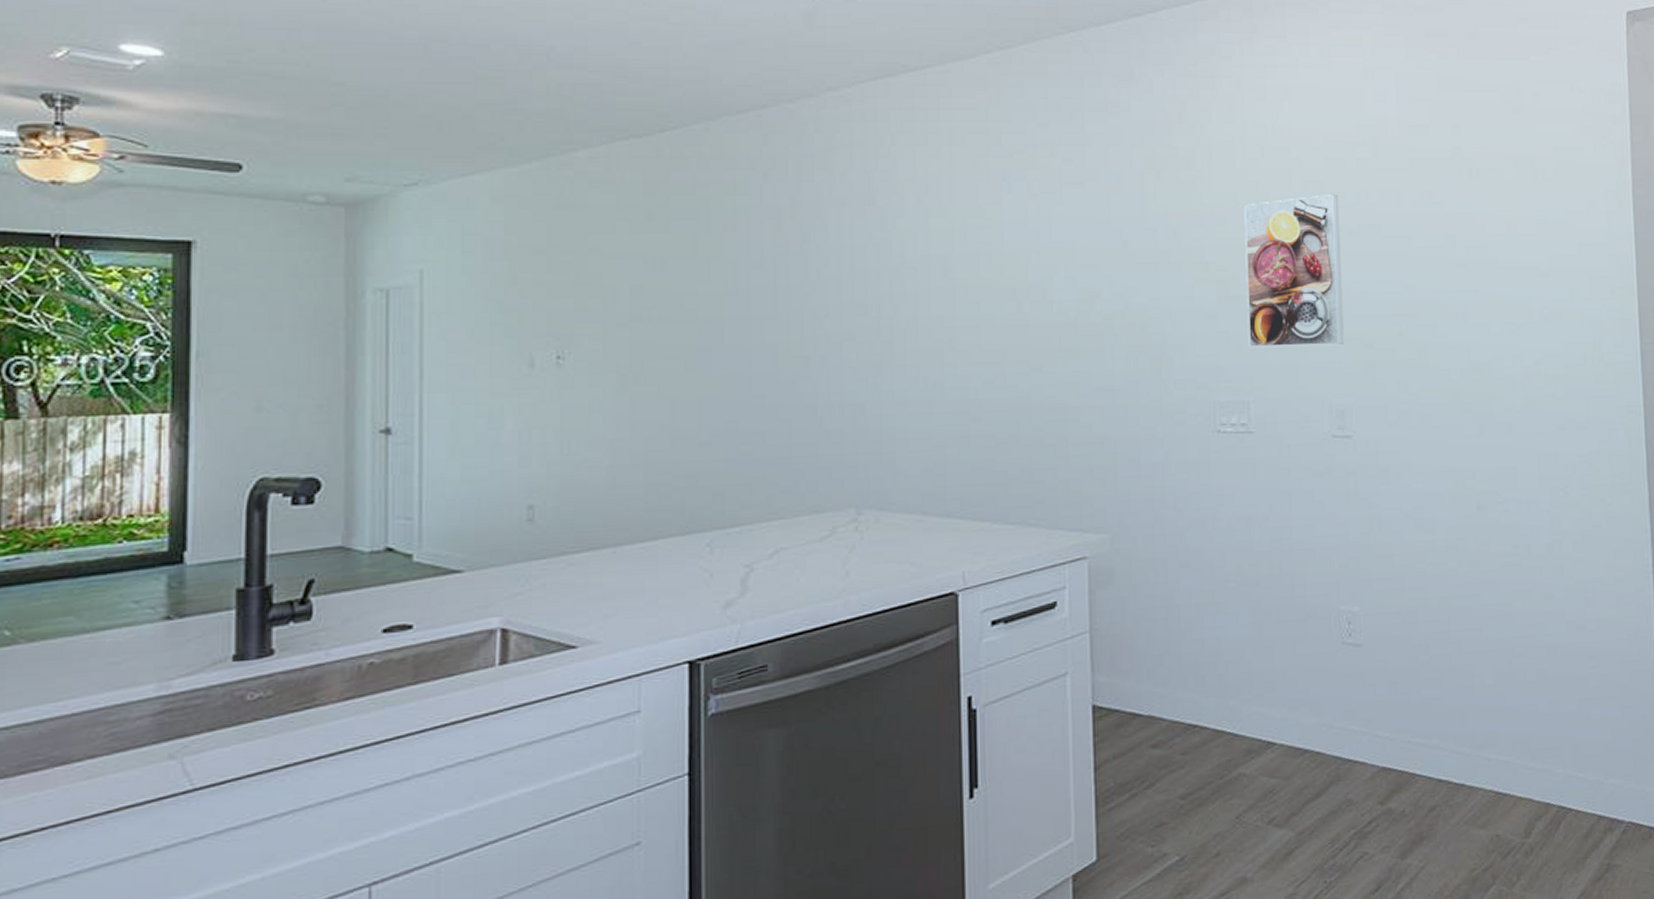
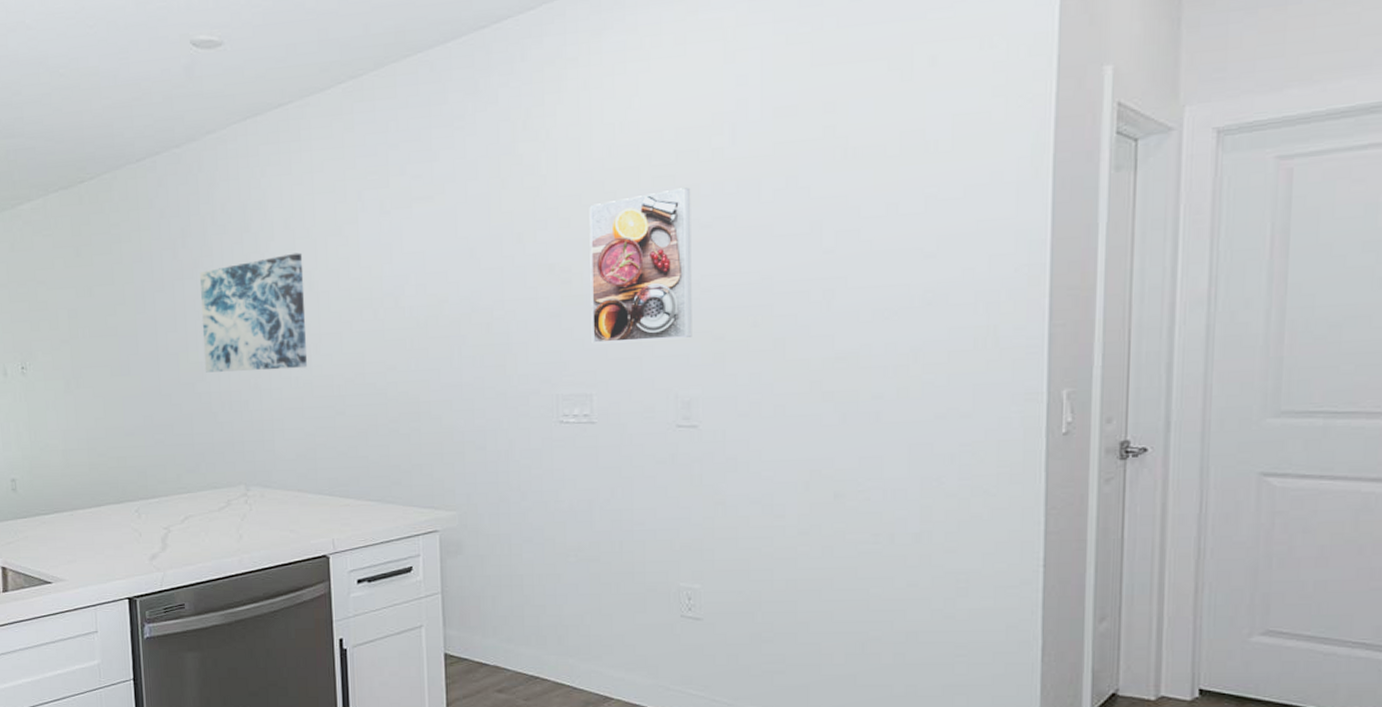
wall art: none [809,233,939,369] -> present [200,252,307,373]

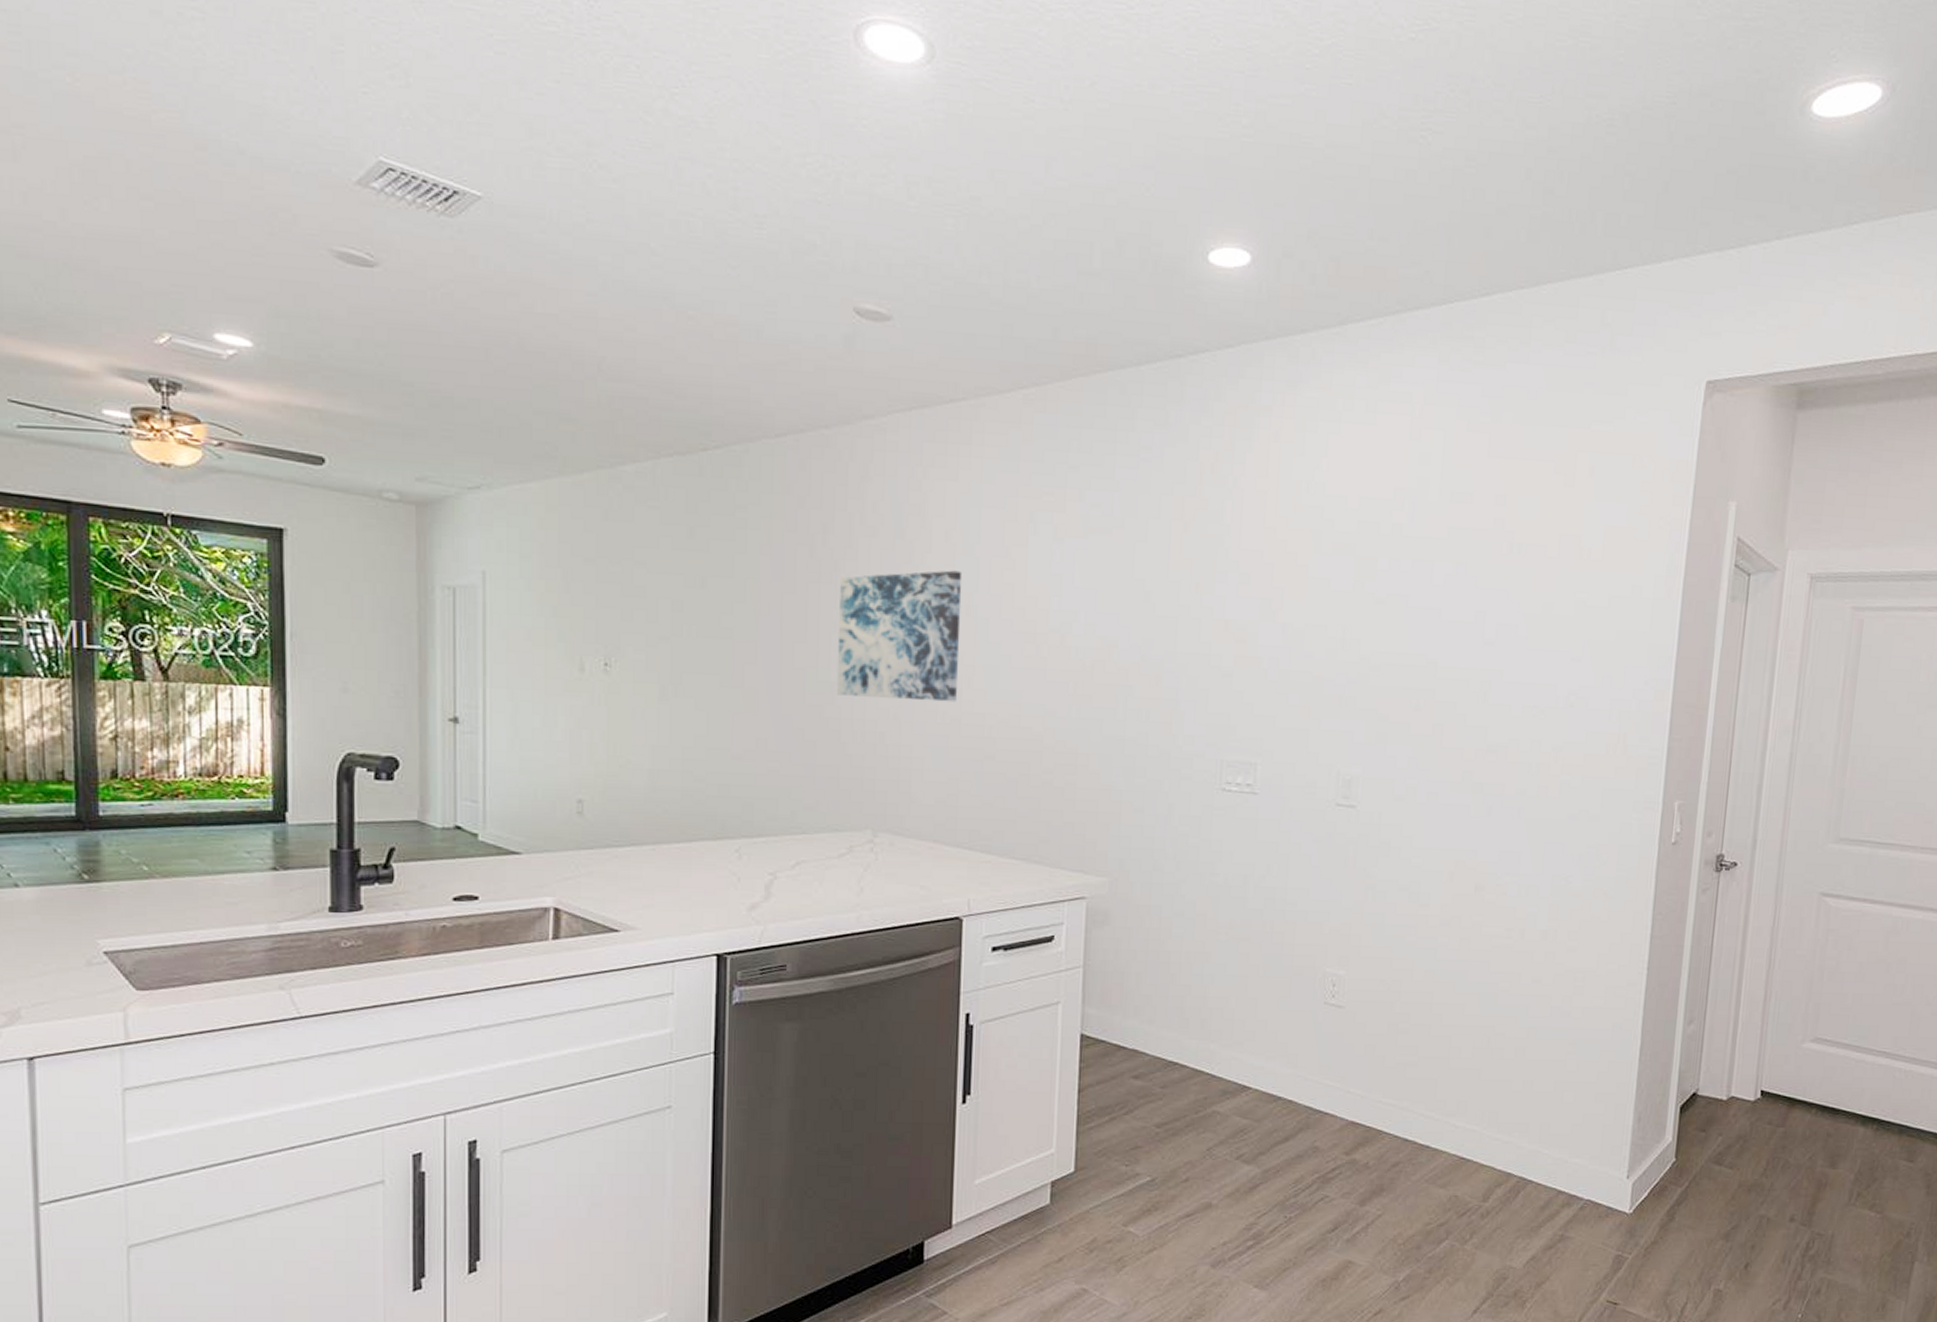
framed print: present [589,187,692,343] -> none [1261,559,1369,714]

